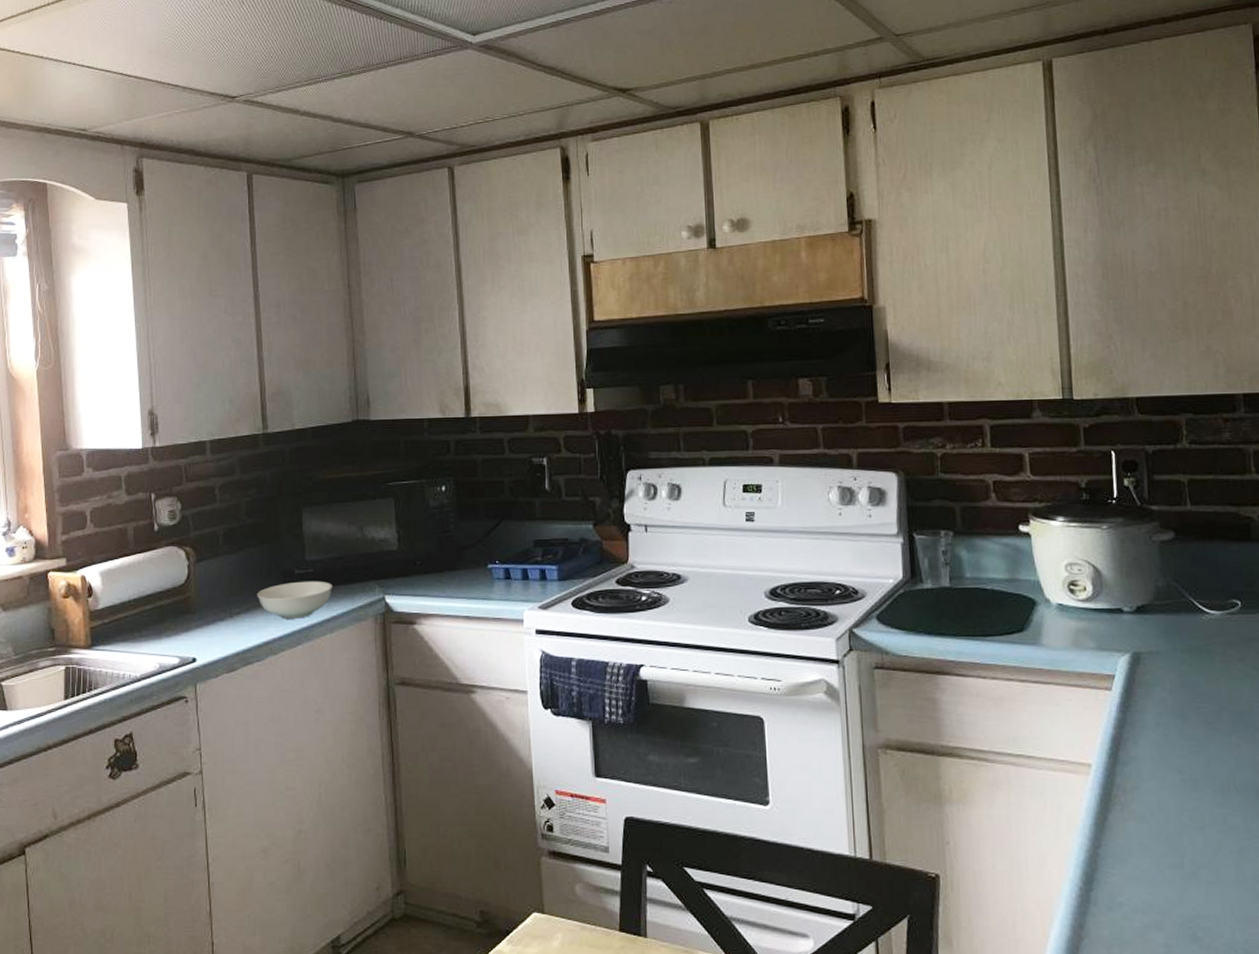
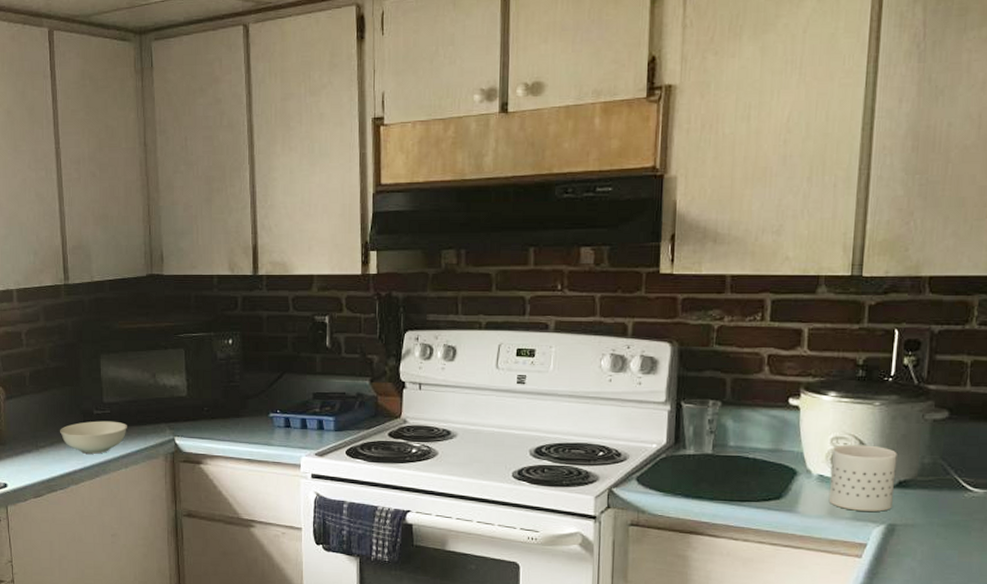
mug: none [1067,570,1134,640] -> present [828,444,897,512]

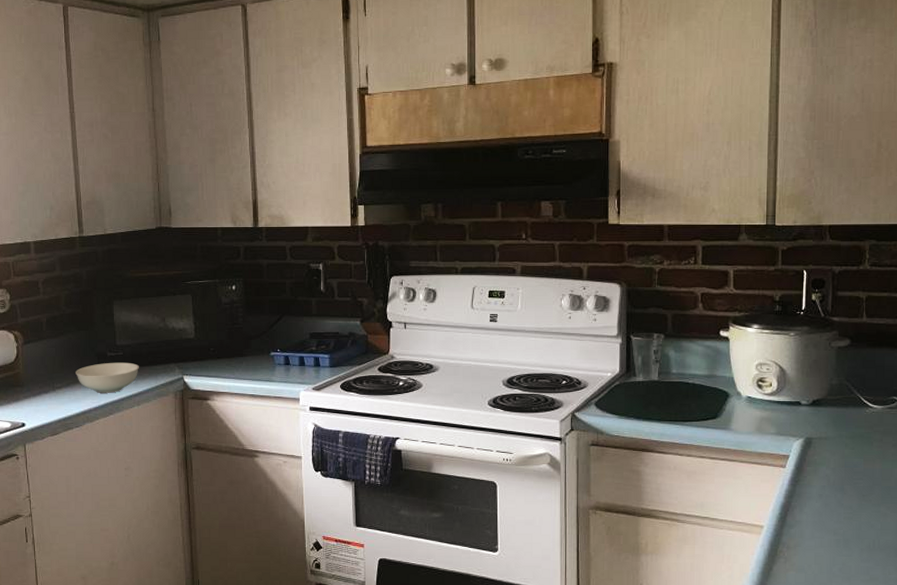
mug: present [828,444,897,512] -> none [756,370,811,427]

